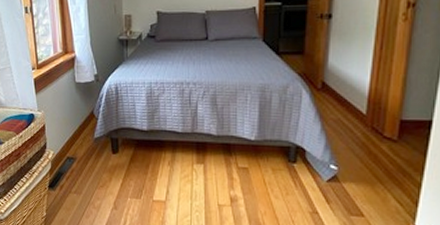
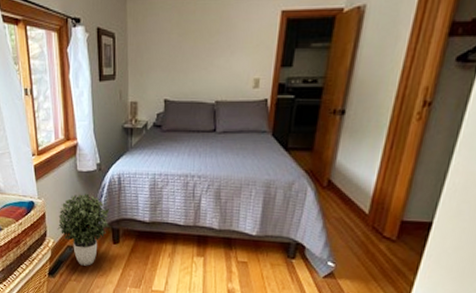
potted plant: none [57,104,109,177] -> present [57,193,110,266]

